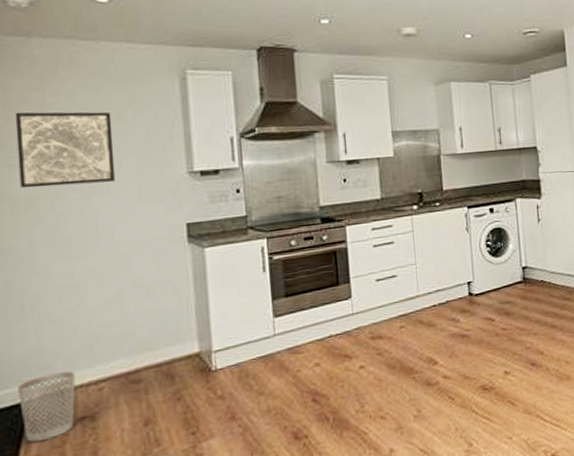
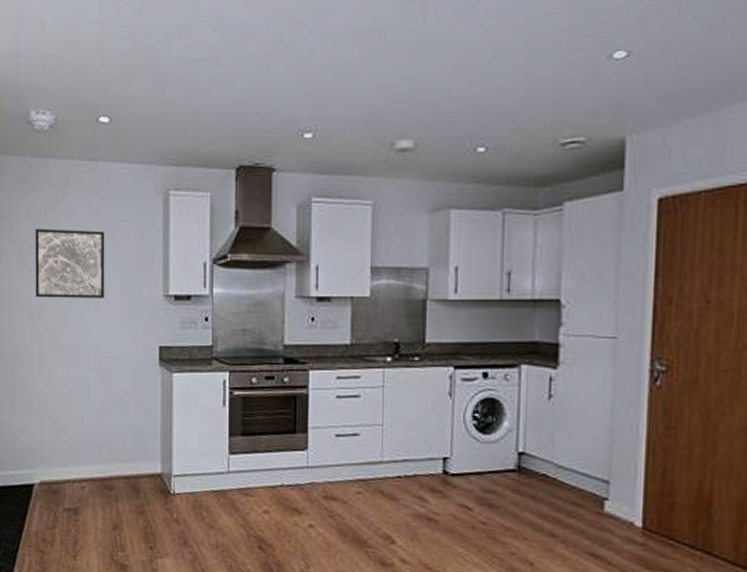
wastebasket: present [18,371,76,442] -> none [26,465,65,520]

